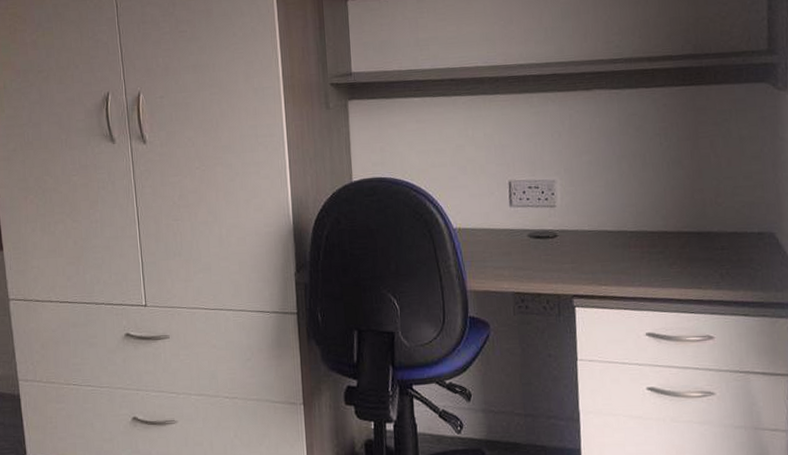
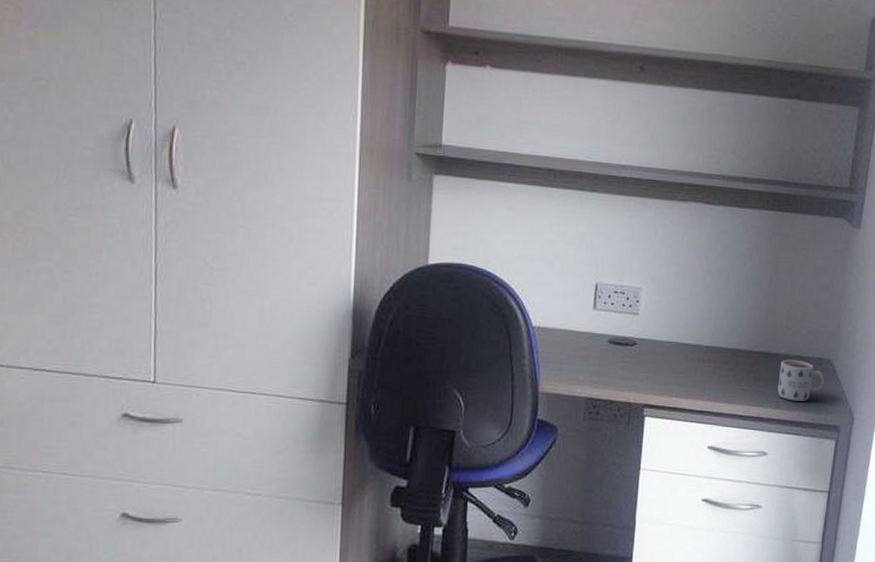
mug: none [715,236,769,280] -> present [777,359,824,401]

